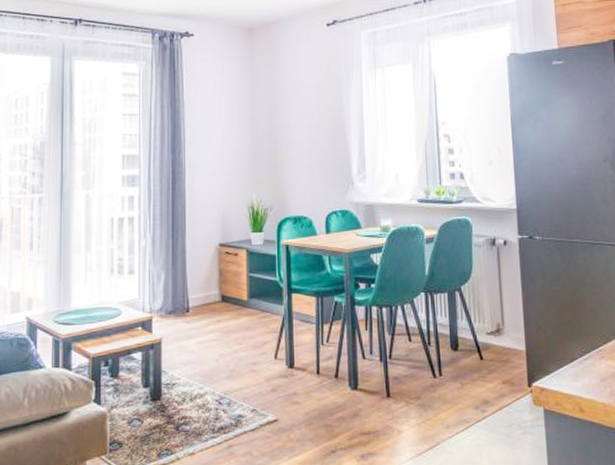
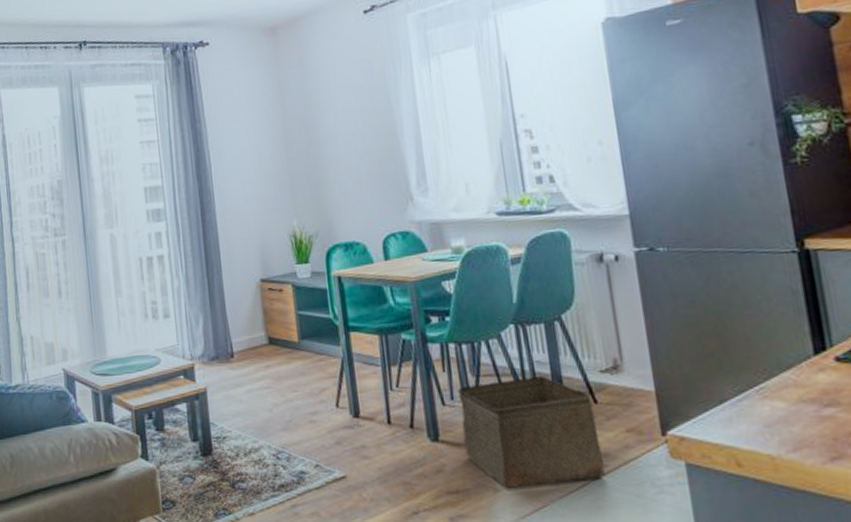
storage bin: none [376,335,484,430] -> present [457,375,605,488]

